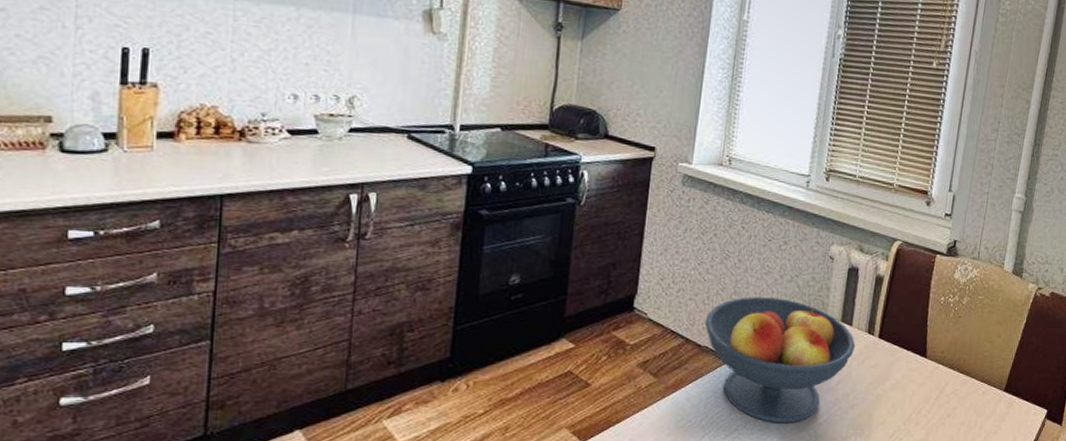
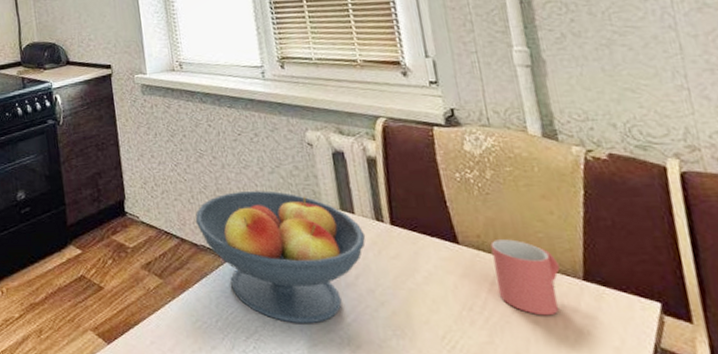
mug: none [943,356,992,419] -> present [490,239,560,316]

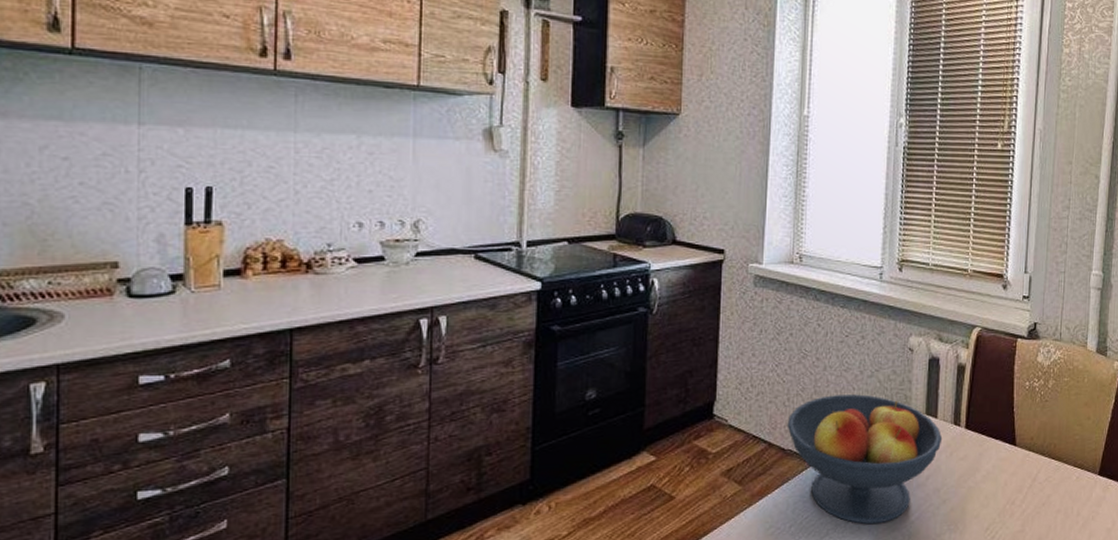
mug: present [490,239,560,316] -> none [1036,441,1085,506]

